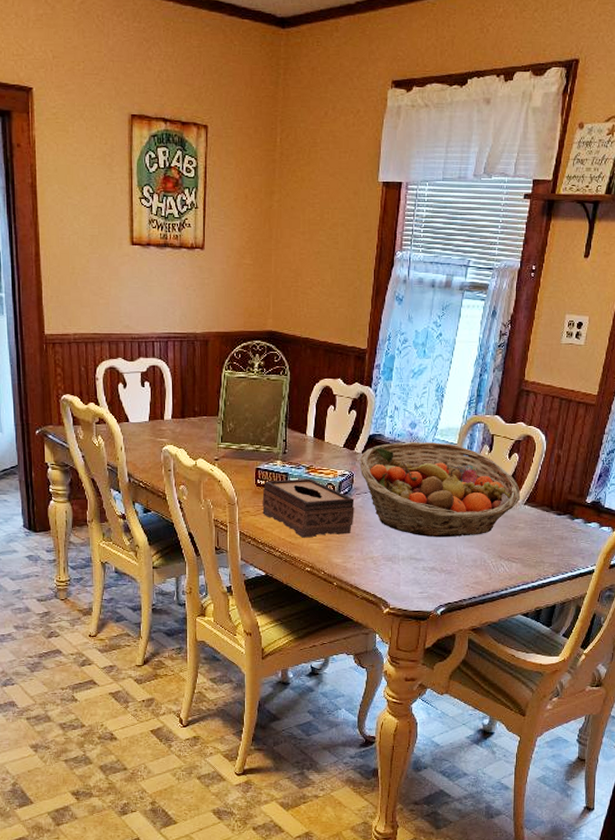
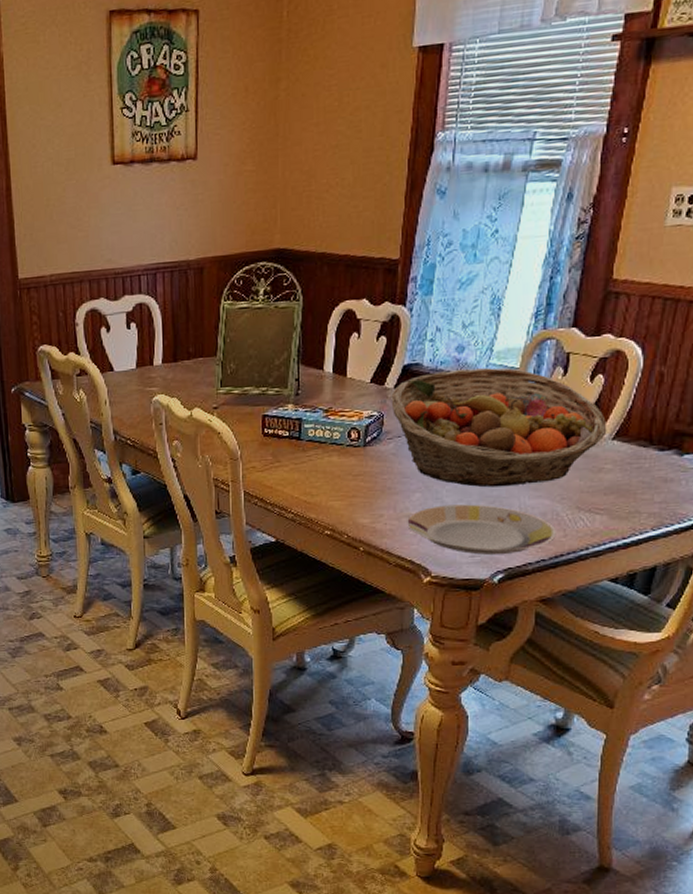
tissue box: present [262,478,355,538] -> none [271,423,385,495]
plate: none [371,550,484,591] -> present [407,504,556,555]

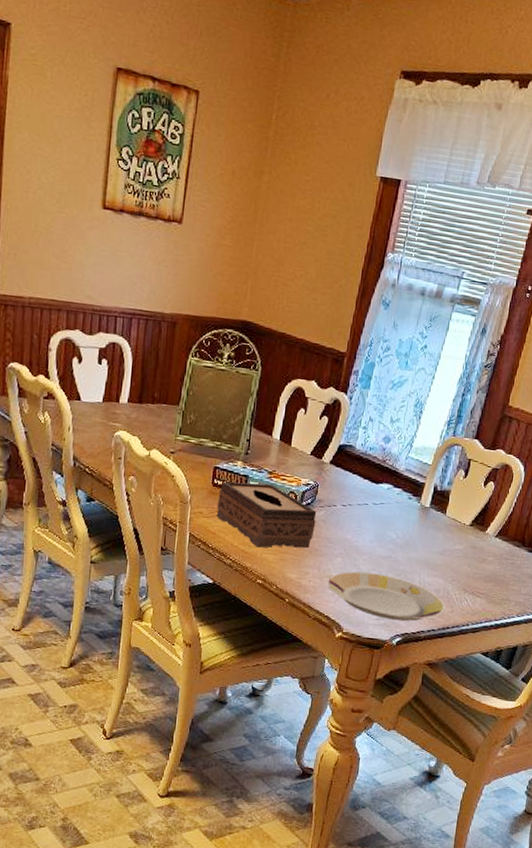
tissue box: none [271,423,385,495] -> present [216,481,317,548]
fruit basket: present [391,368,607,488] -> none [325,456,493,564]

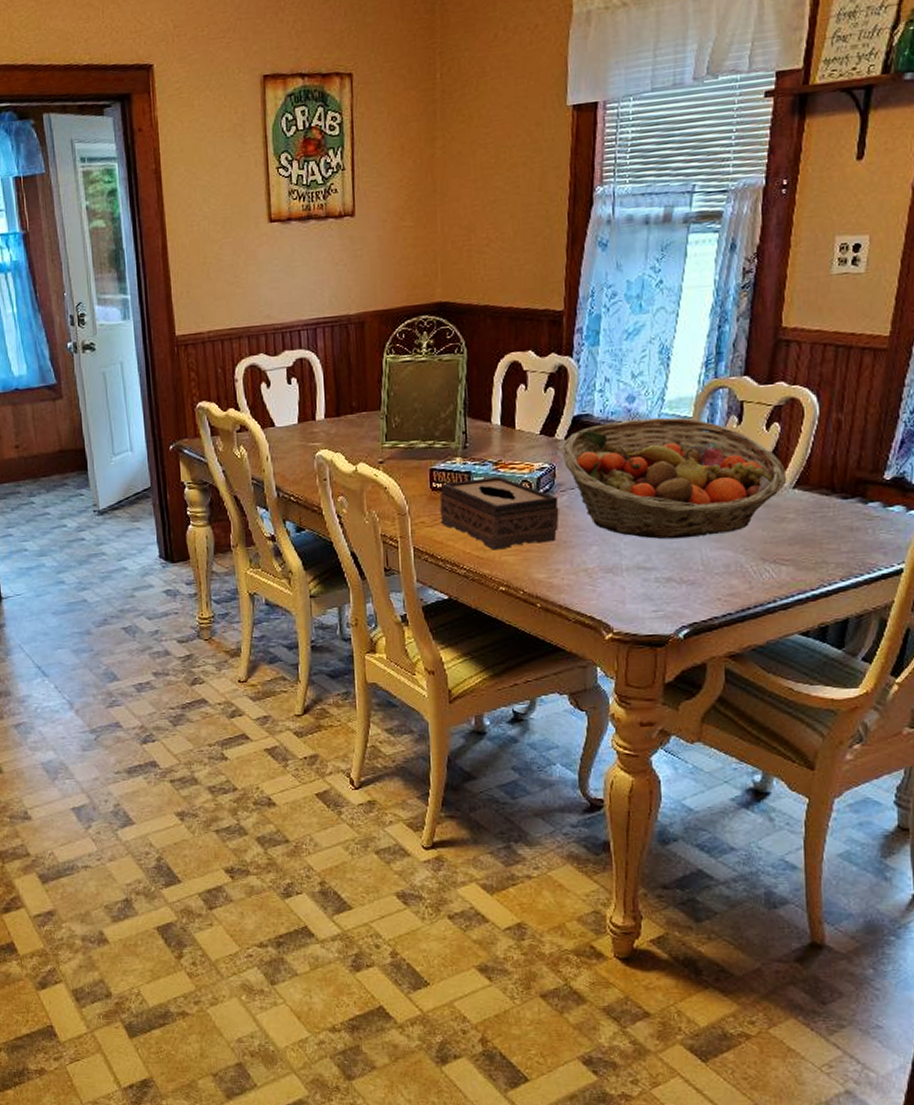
fruit basket: none [325,456,493,564] -> present [562,417,787,539]
plate: present [328,571,446,621] -> none [585,557,742,609]

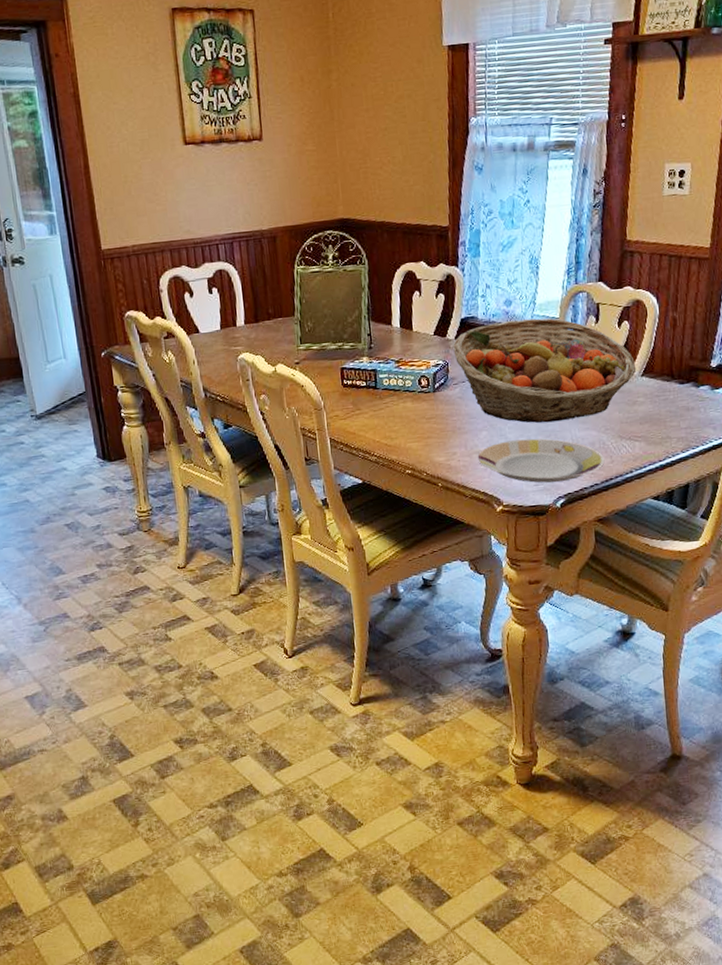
tissue box: present [439,476,559,550] -> none [350,372,454,438]
plate: none [585,557,742,609] -> present [477,438,605,483]

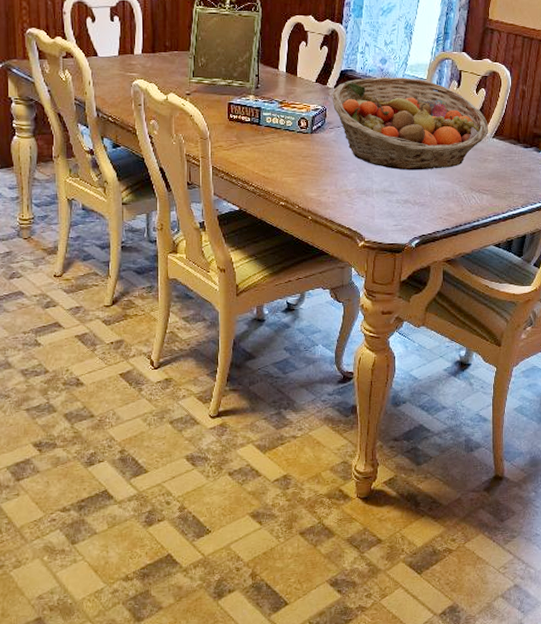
plate: present [477,438,605,483] -> none [345,183,456,224]

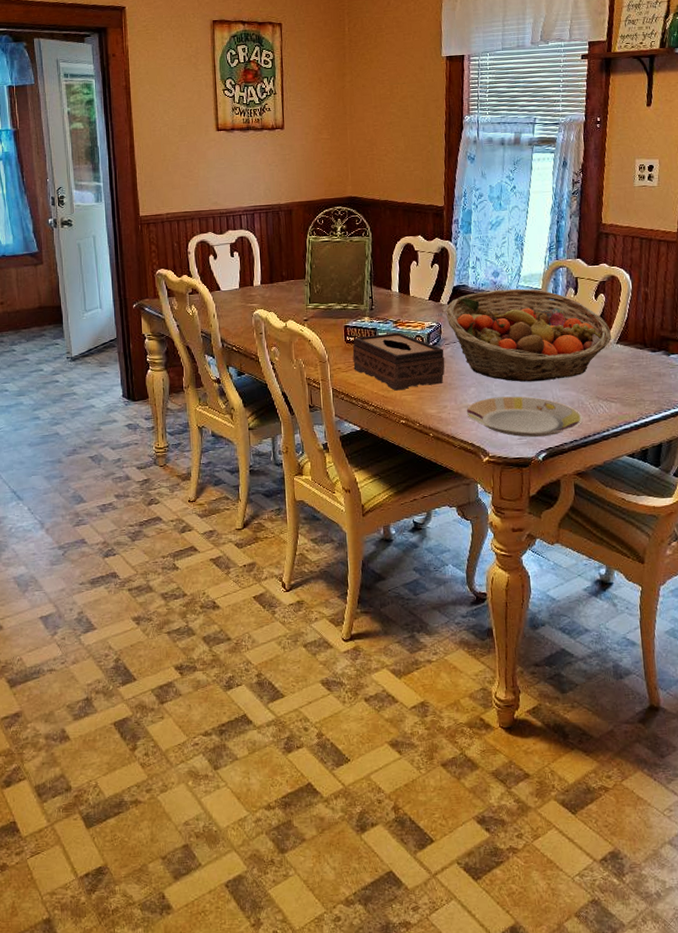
tissue box: none [235,113,328,172] -> present [352,332,445,391]
plate: none [345,183,456,224] -> present [466,396,583,437]

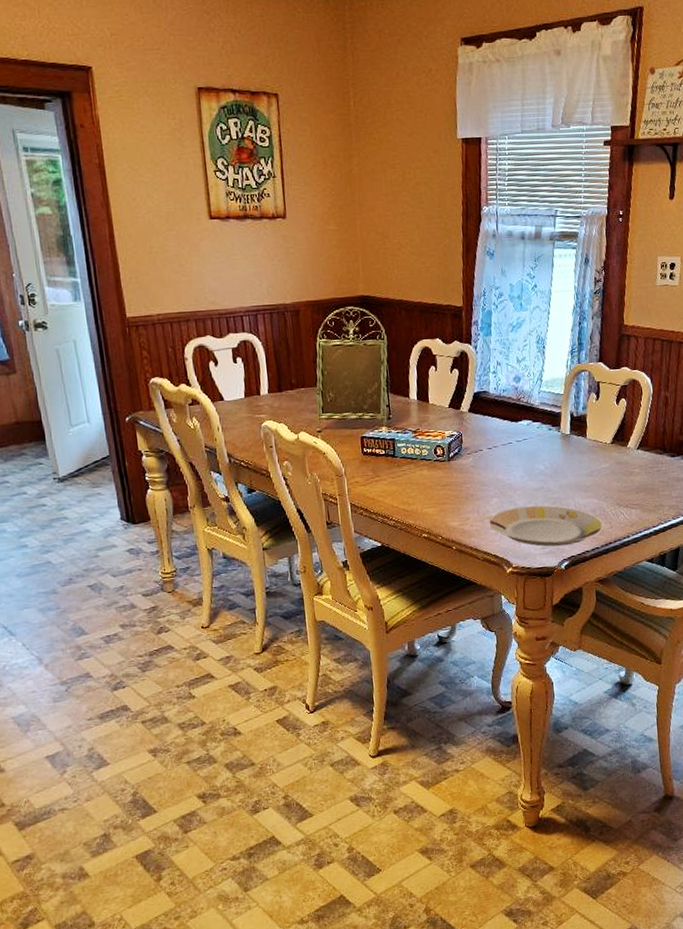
tissue box: present [352,332,445,391] -> none [370,442,467,504]
fruit basket: present [446,288,612,382] -> none [466,394,633,491]

